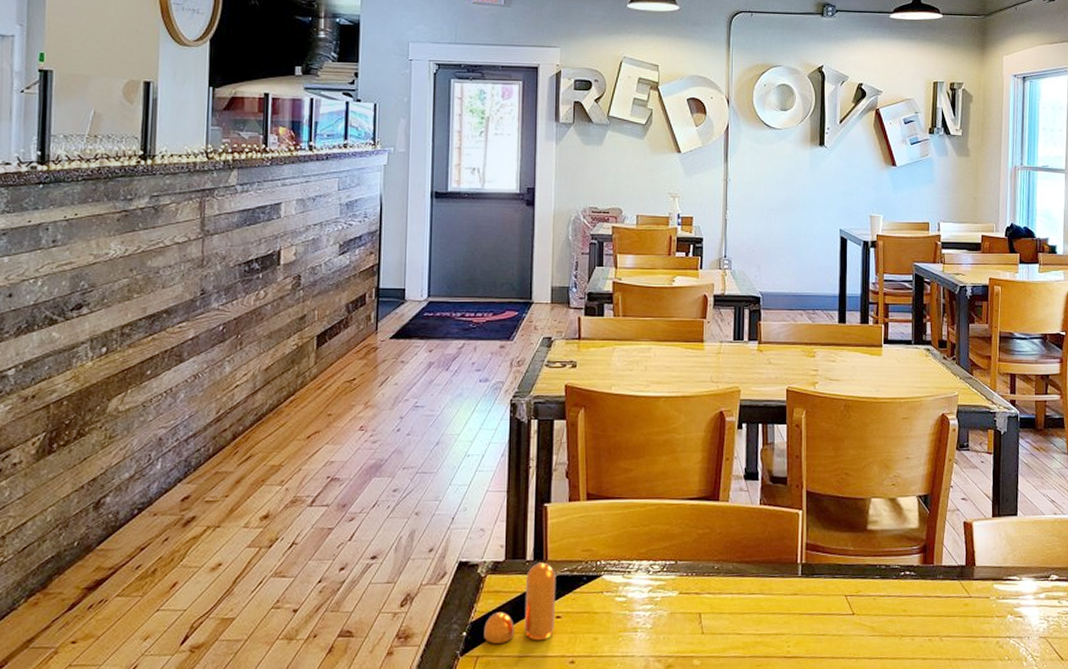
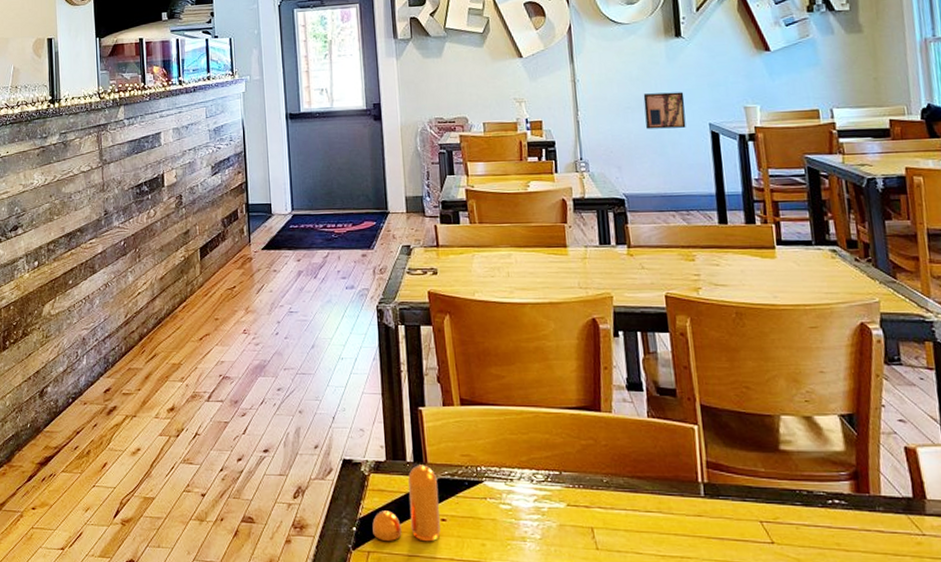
wall art: none [786,197,821,232] -> present [643,92,686,129]

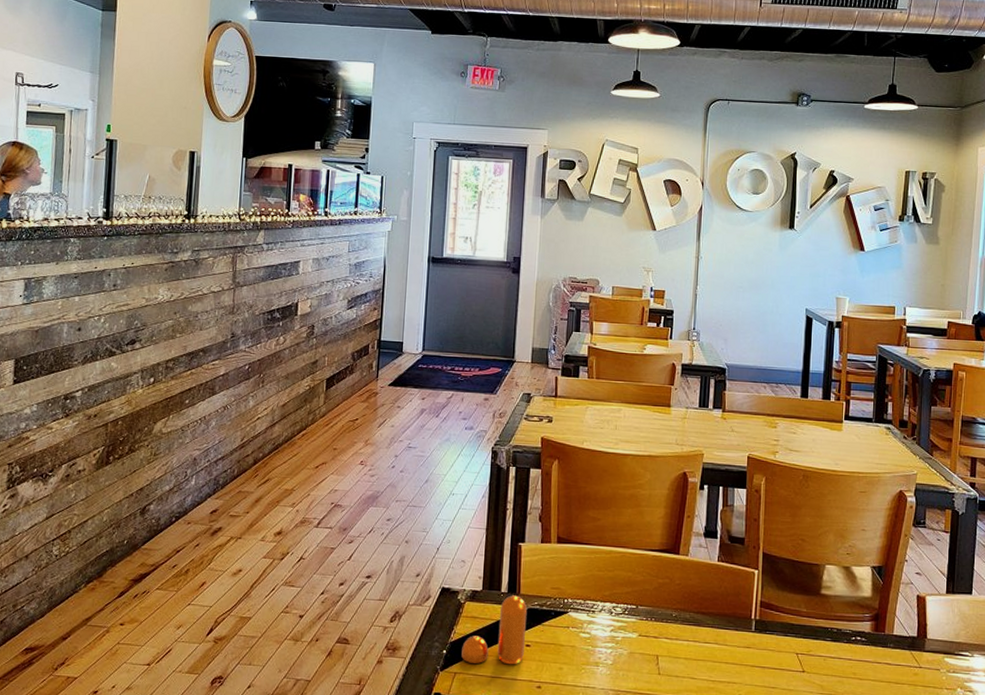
wall art: present [643,92,686,129] -> none [753,276,789,310]

